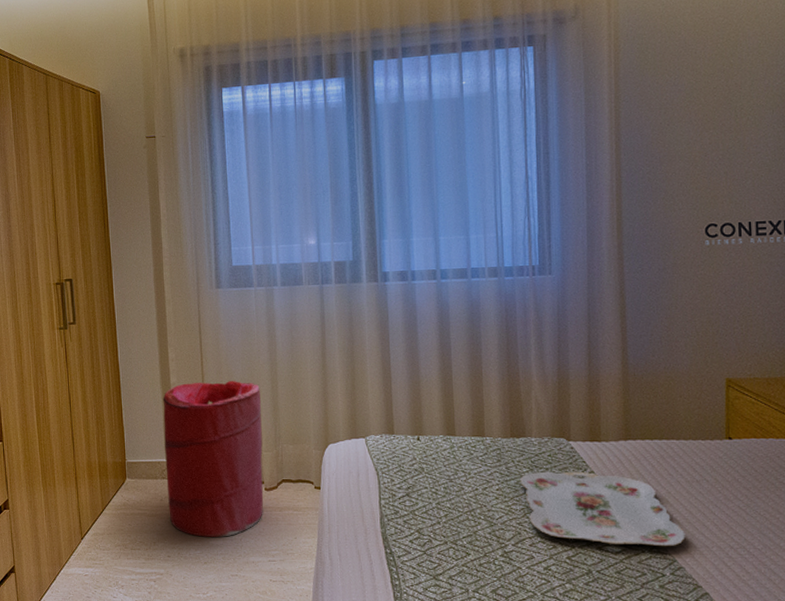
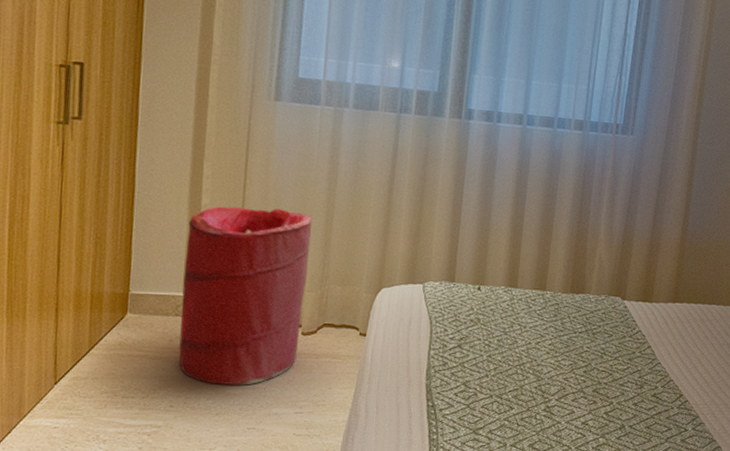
serving tray: present [520,471,685,547] -> none [573,328,710,404]

